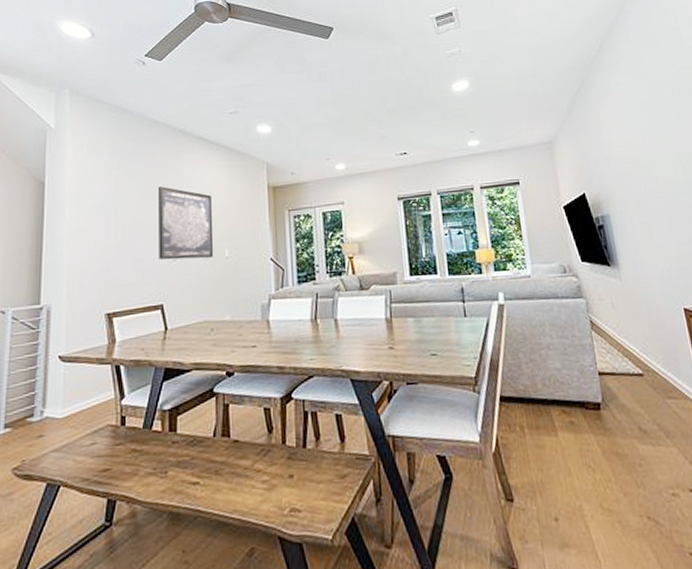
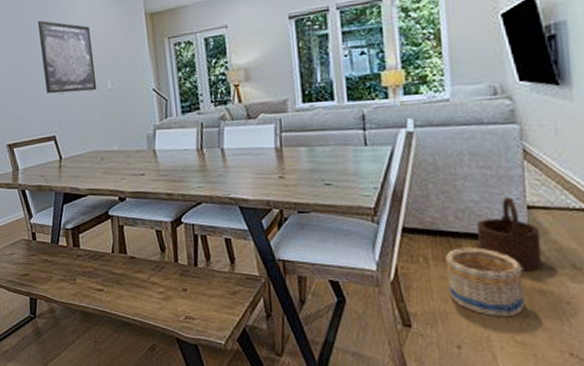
basket: none [538,414,607,484] -> present [445,247,525,317]
wooden bucket: none [561,364,616,436] -> present [477,196,543,271]

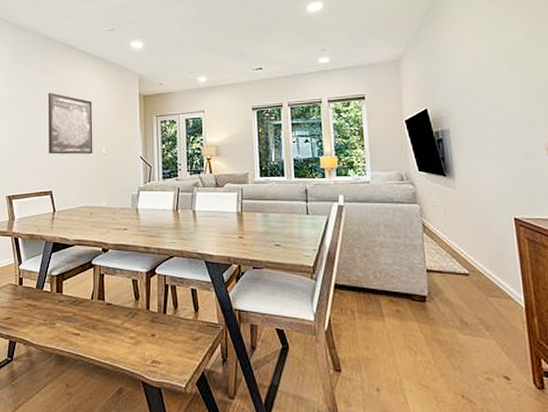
basket: present [445,247,525,317] -> none [367,303,428,364]
wooden bucket: present [477,196,543,271] -> none [391,261,439,324]

